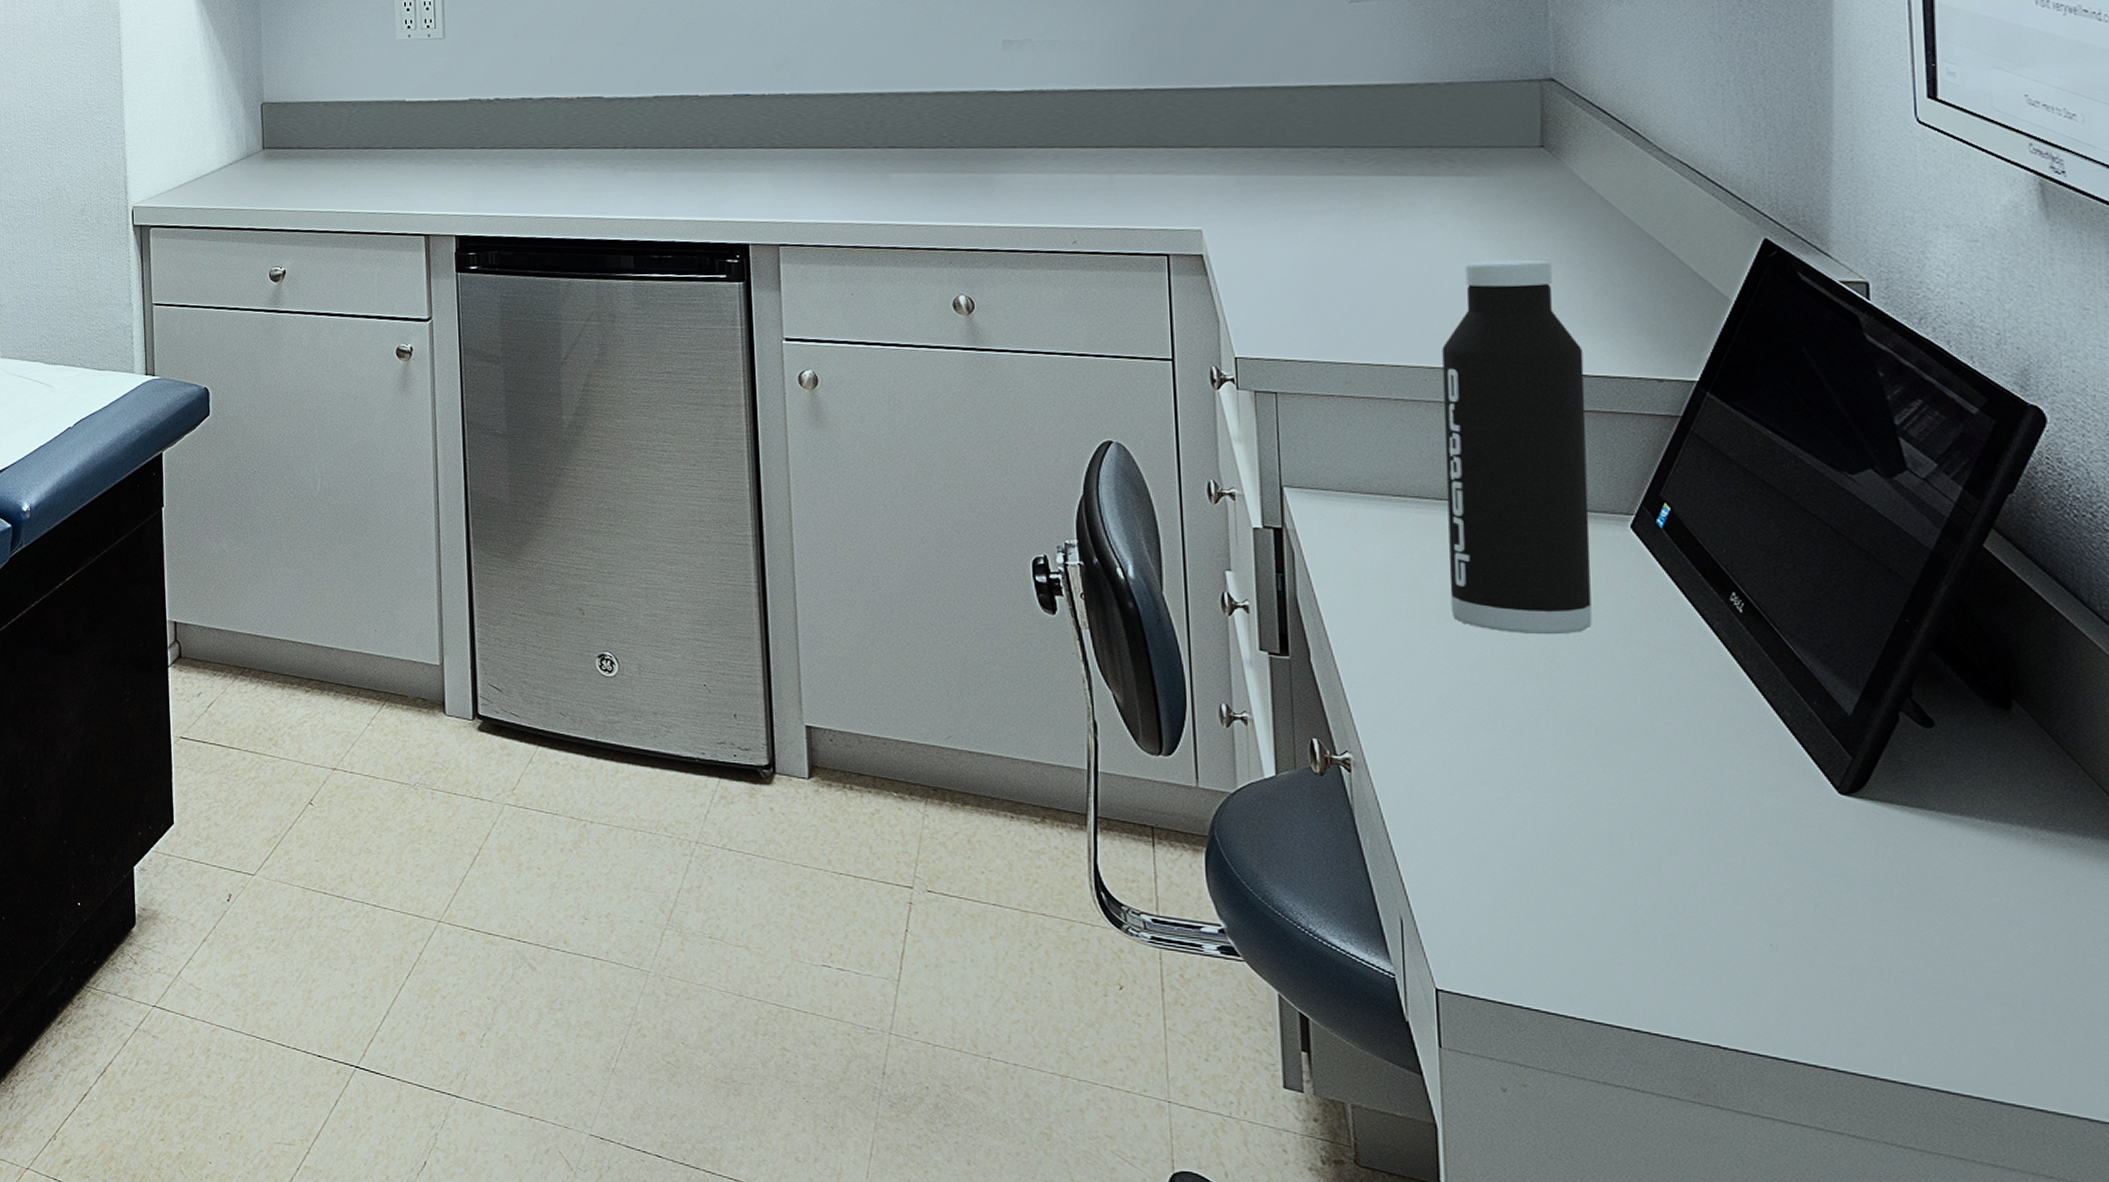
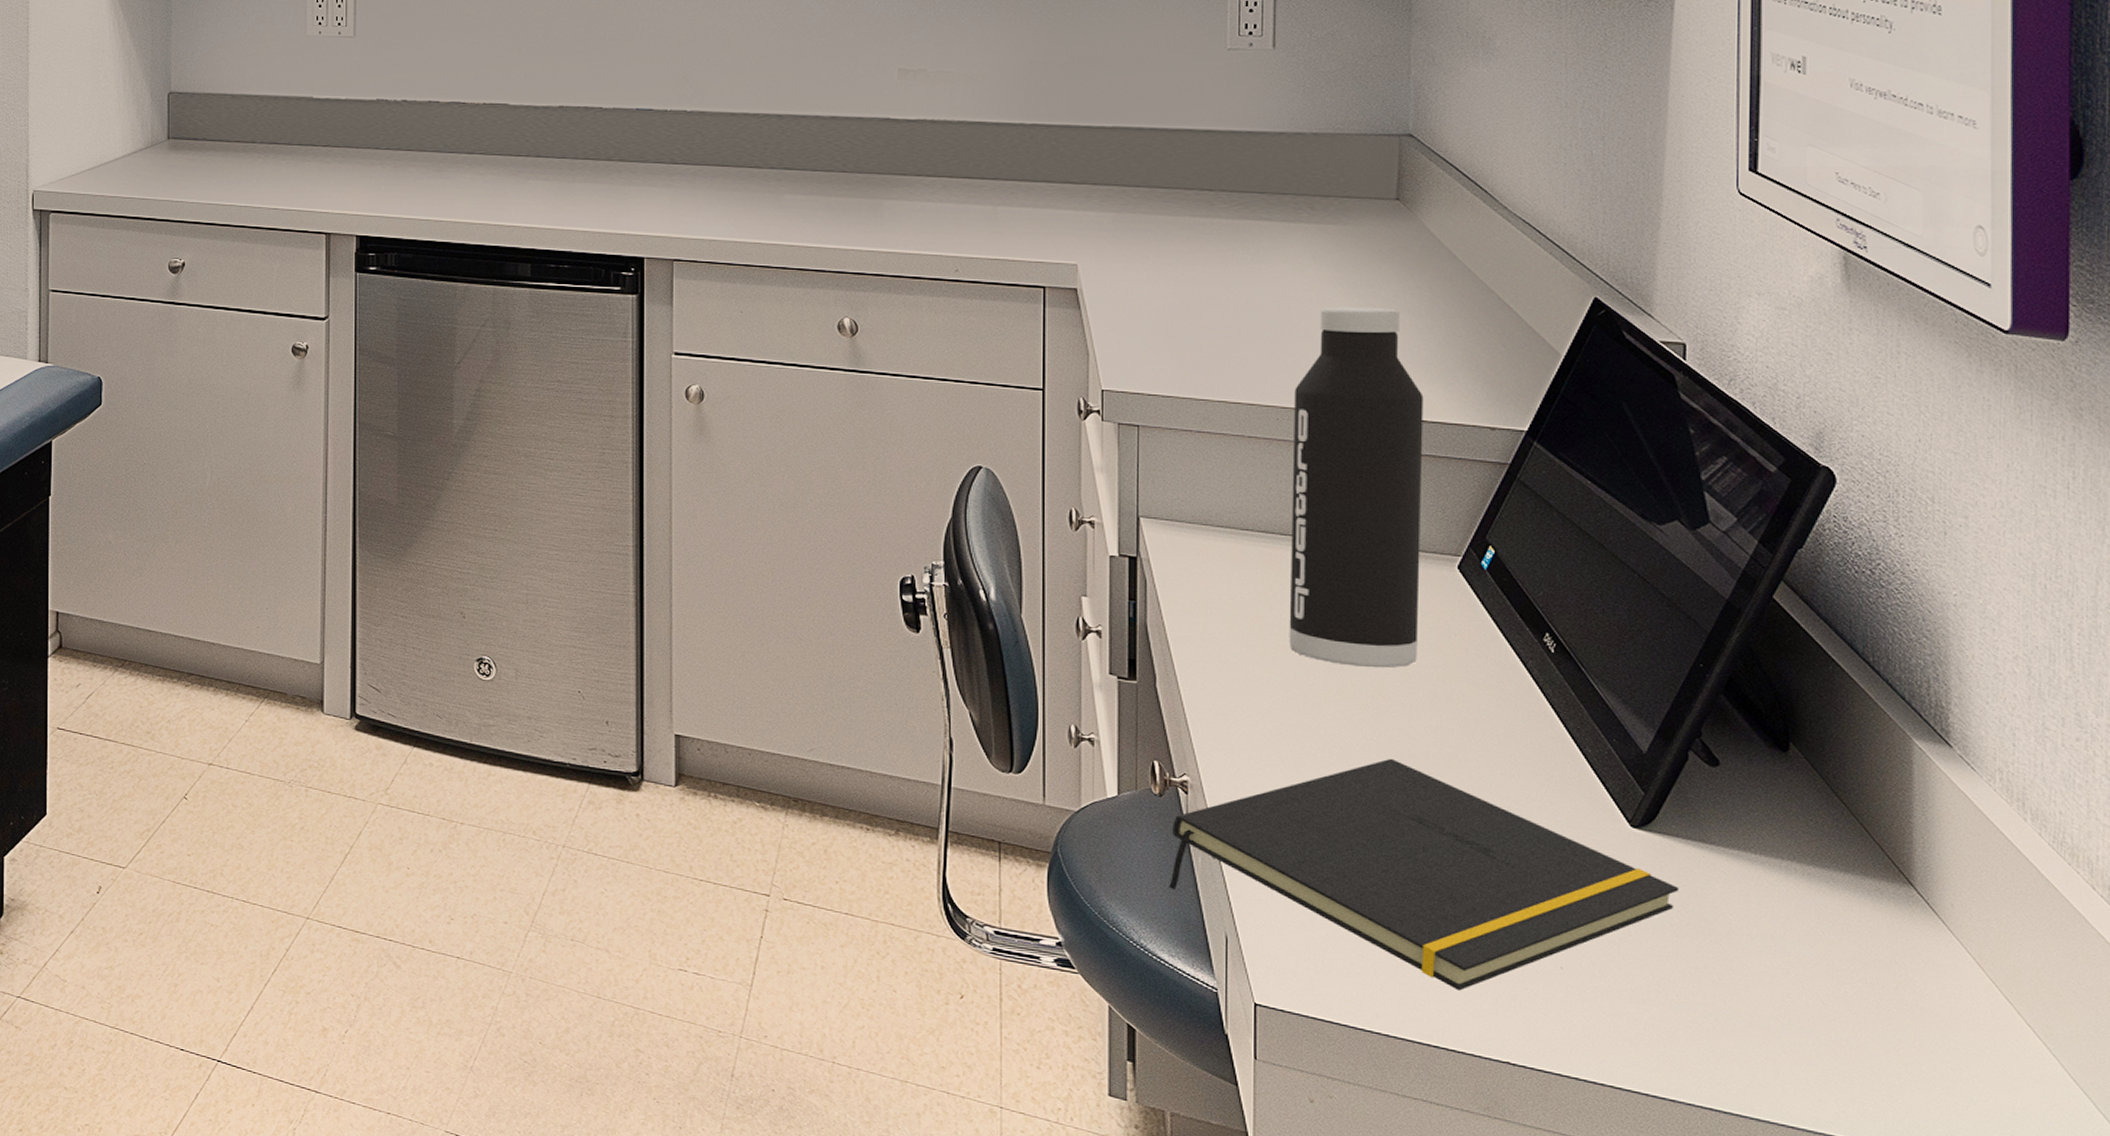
notepad: none [1336,728,1898,971] -> present [1169,758,1680,991]

